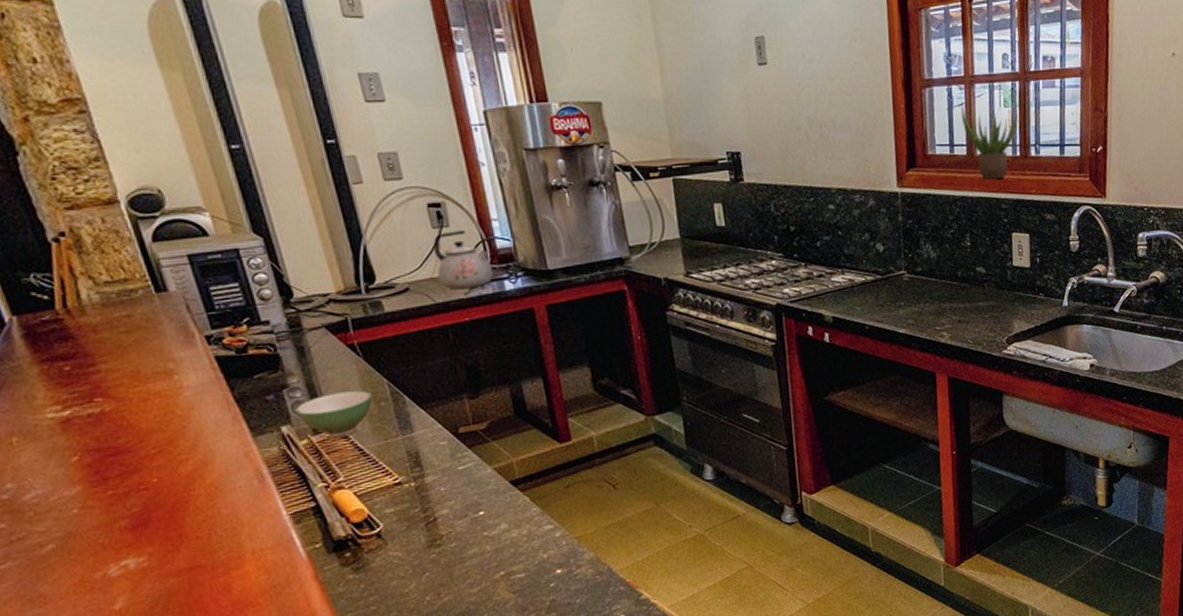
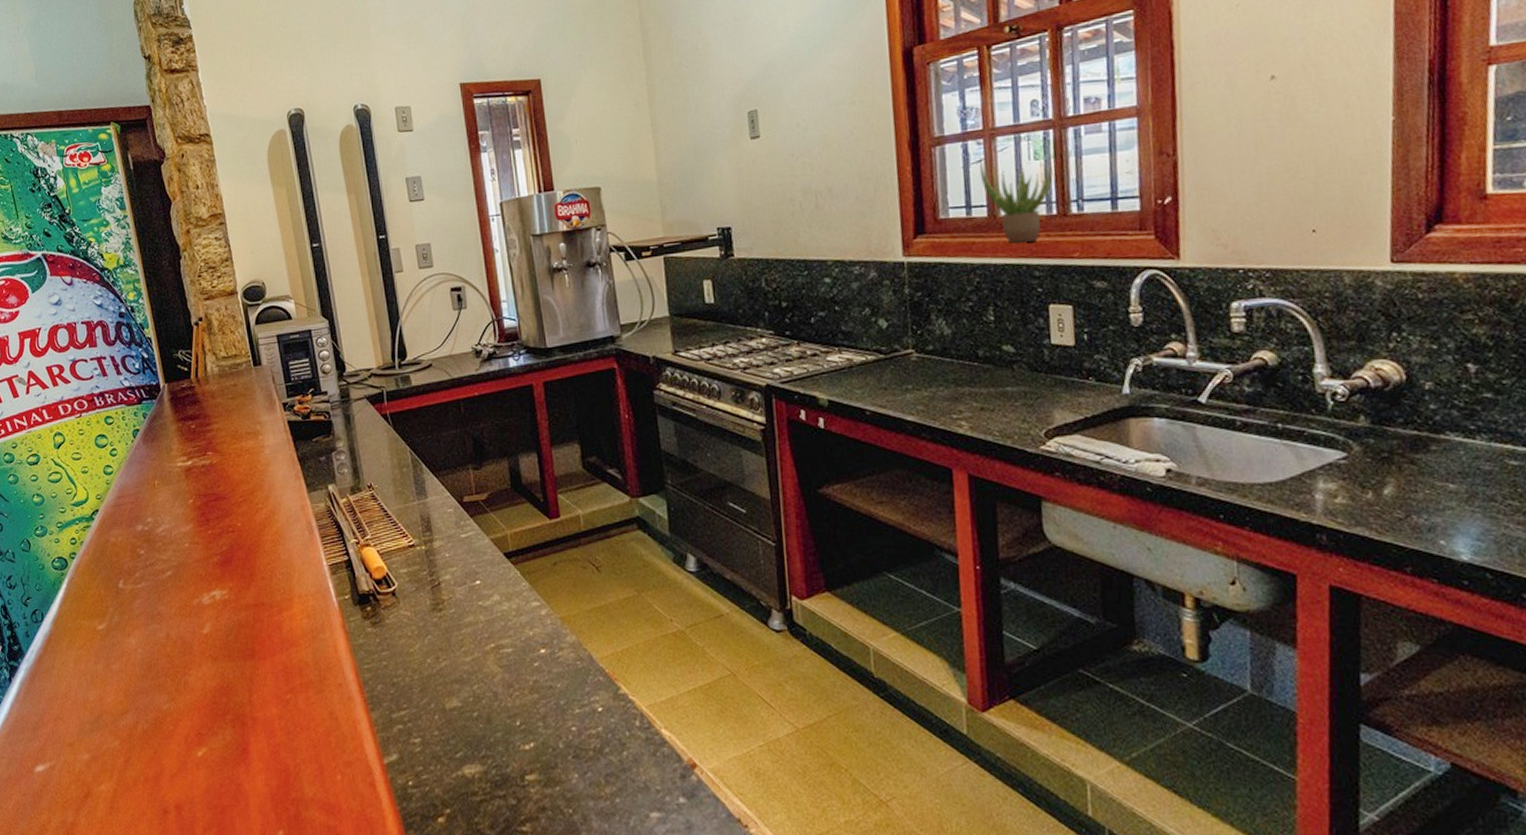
bowl: present [295,390,373,438] -> none [340,455,397,499]
kettle: present [433,231,494,290] -> none [453,312,500,366]

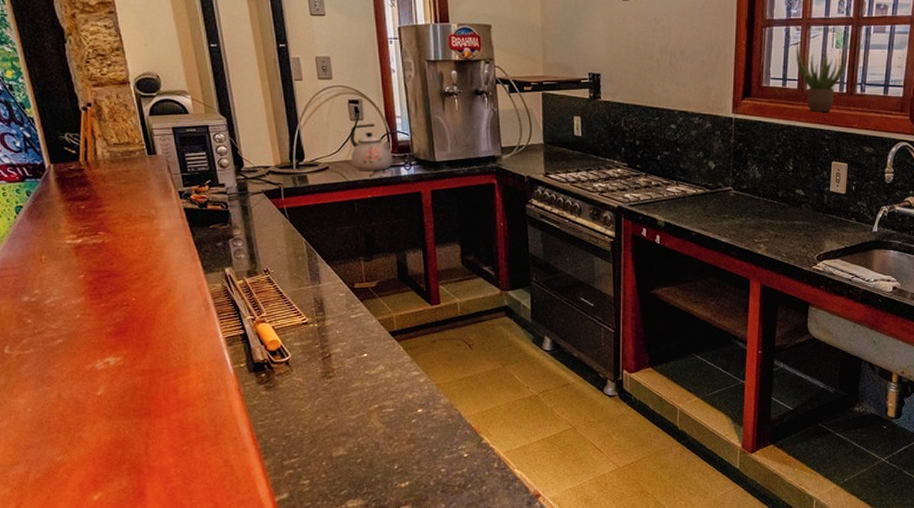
kettle: none [453,312,500,366] -> present [349,124,393,172]

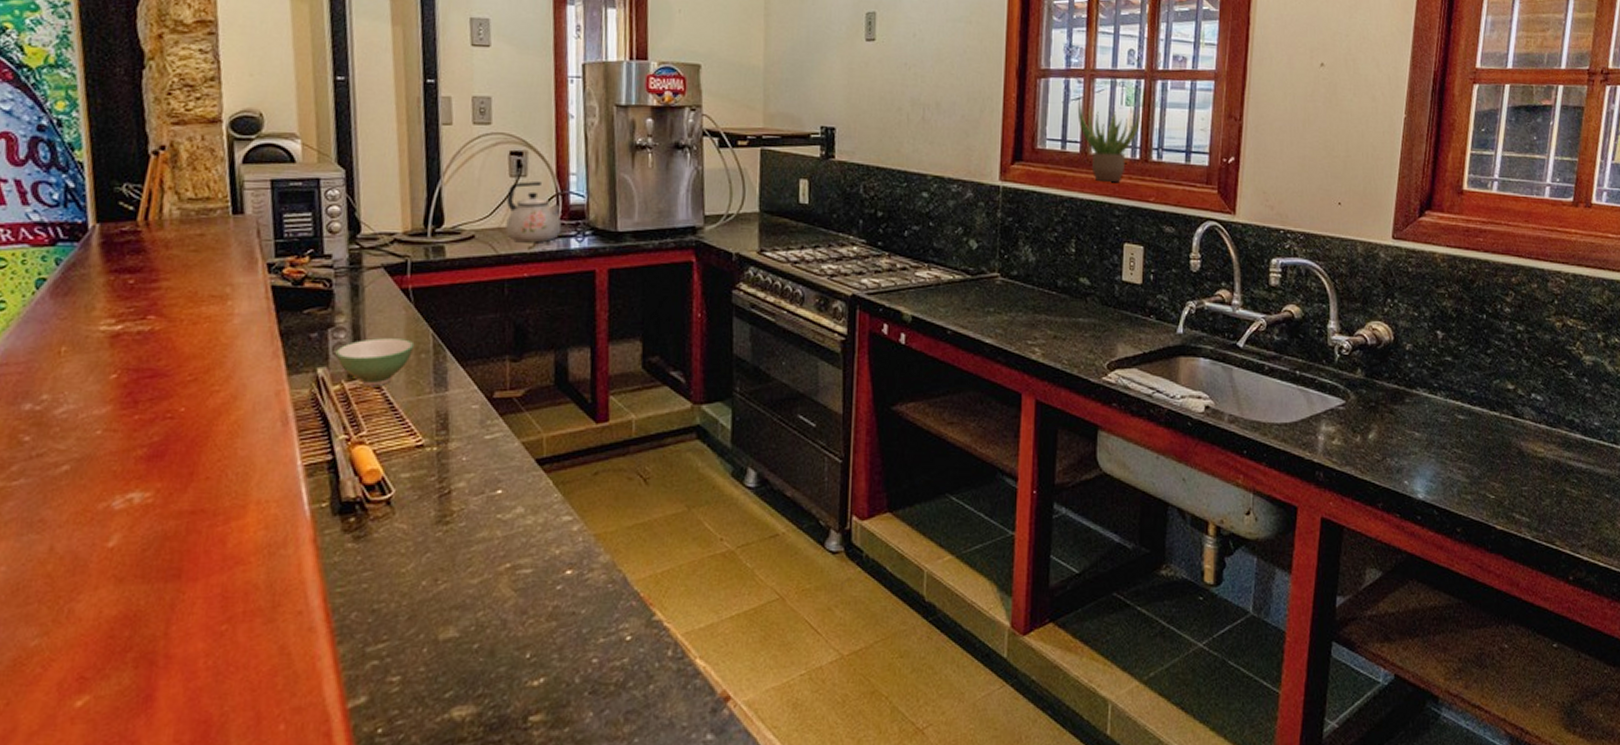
bowl: none [236,244,293,282] -> present [335,337,415,387]

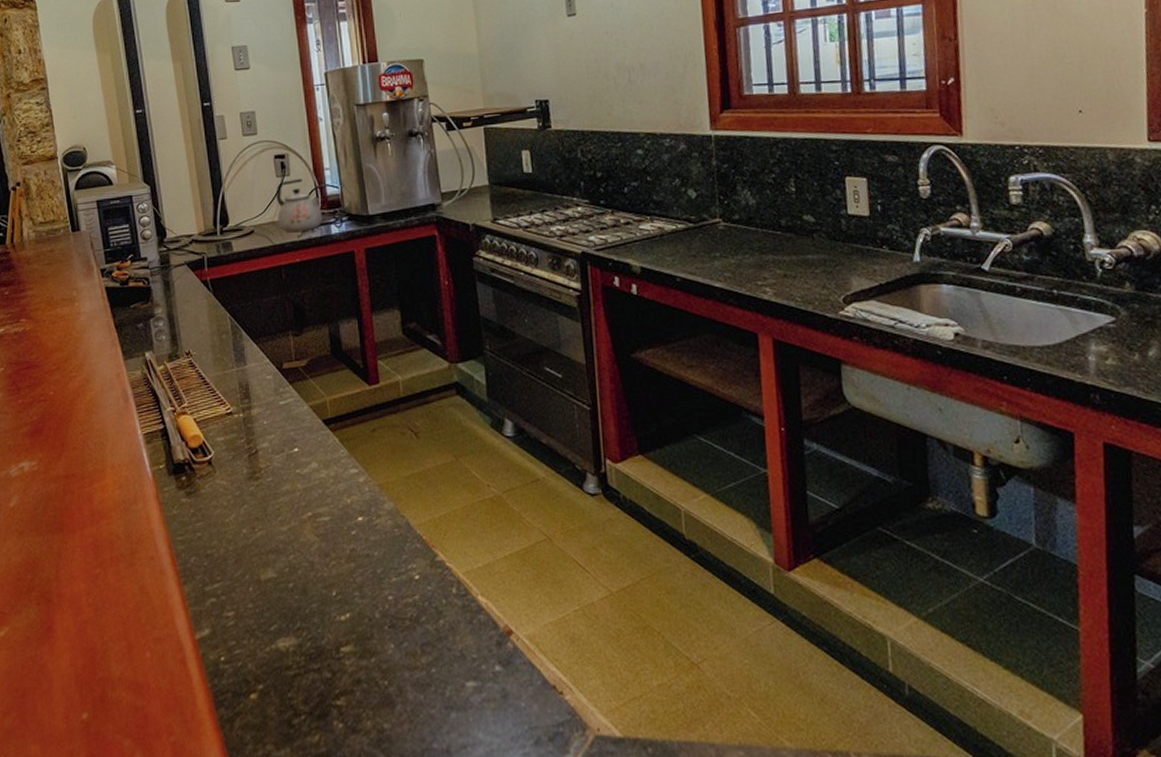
bowl: present [335,337,415,387] -> none [157,322,217,366]
potted plant: present [1077,95,1140,183] -> none [780,38,848,120]

